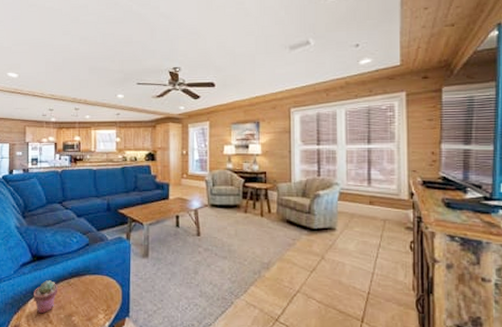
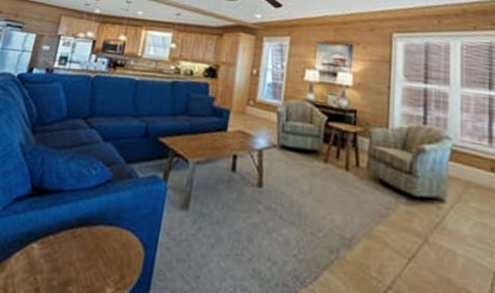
potted succulent: present [34,280,58,314] -> none [20,225,59,277]

